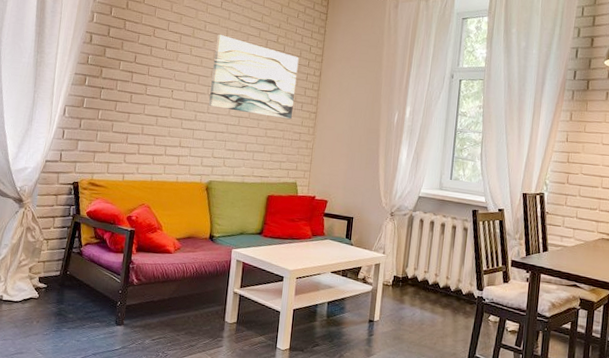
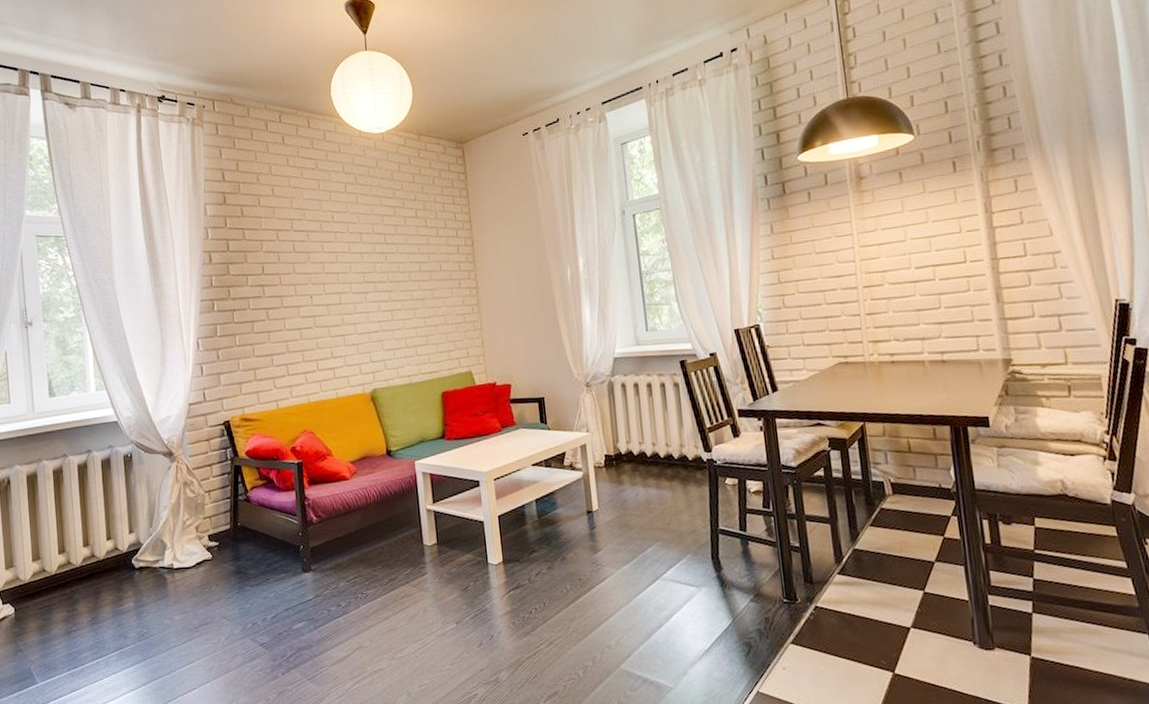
wall art: present [209,34,299,120] -> none [347,222,451,306]

